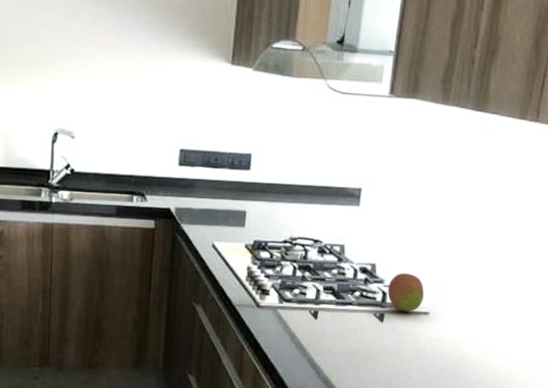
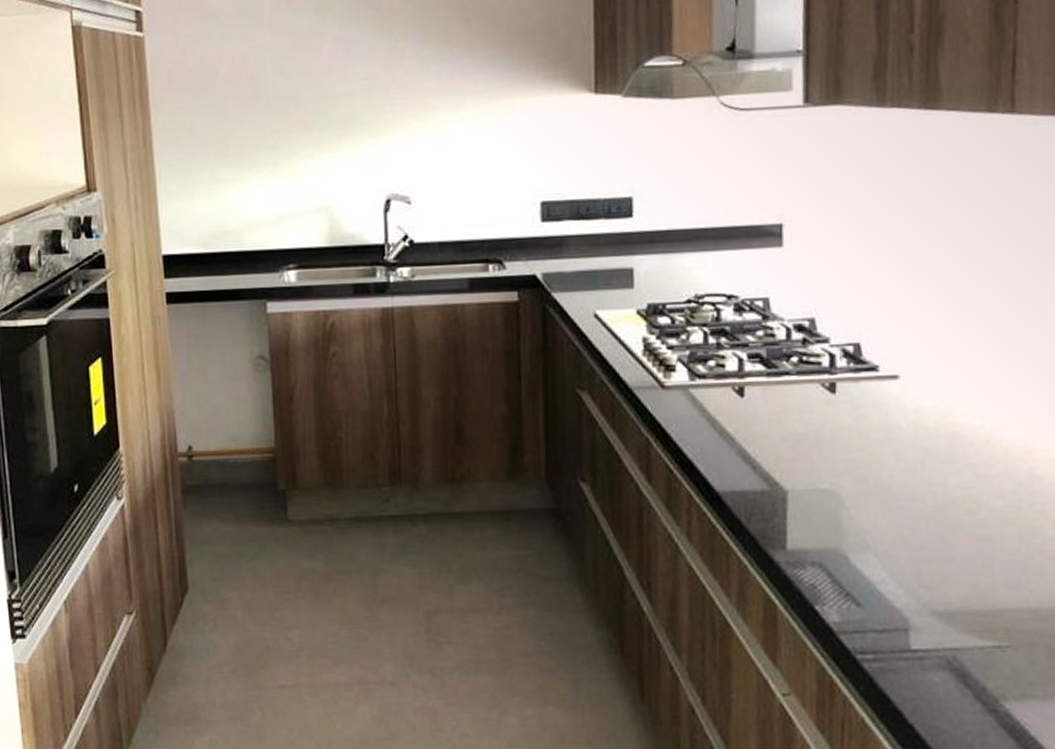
fruit: present [387,273,425,312] -> none [836,327,889,378]

